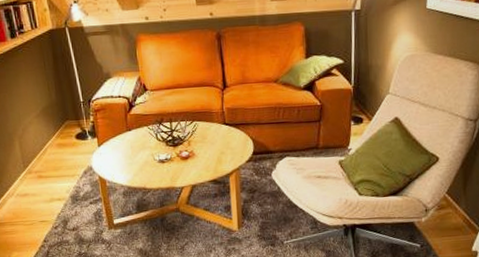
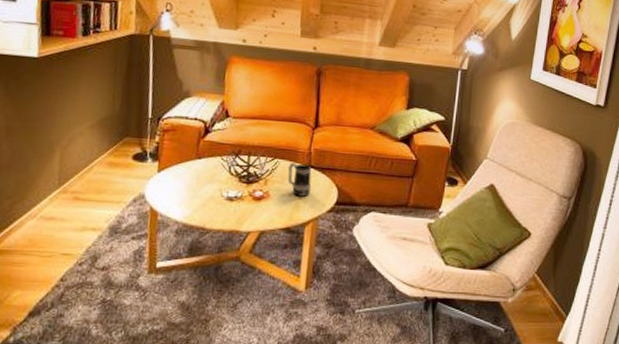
mug: none [206,122,229,152] -> present [287,163,312,197]

